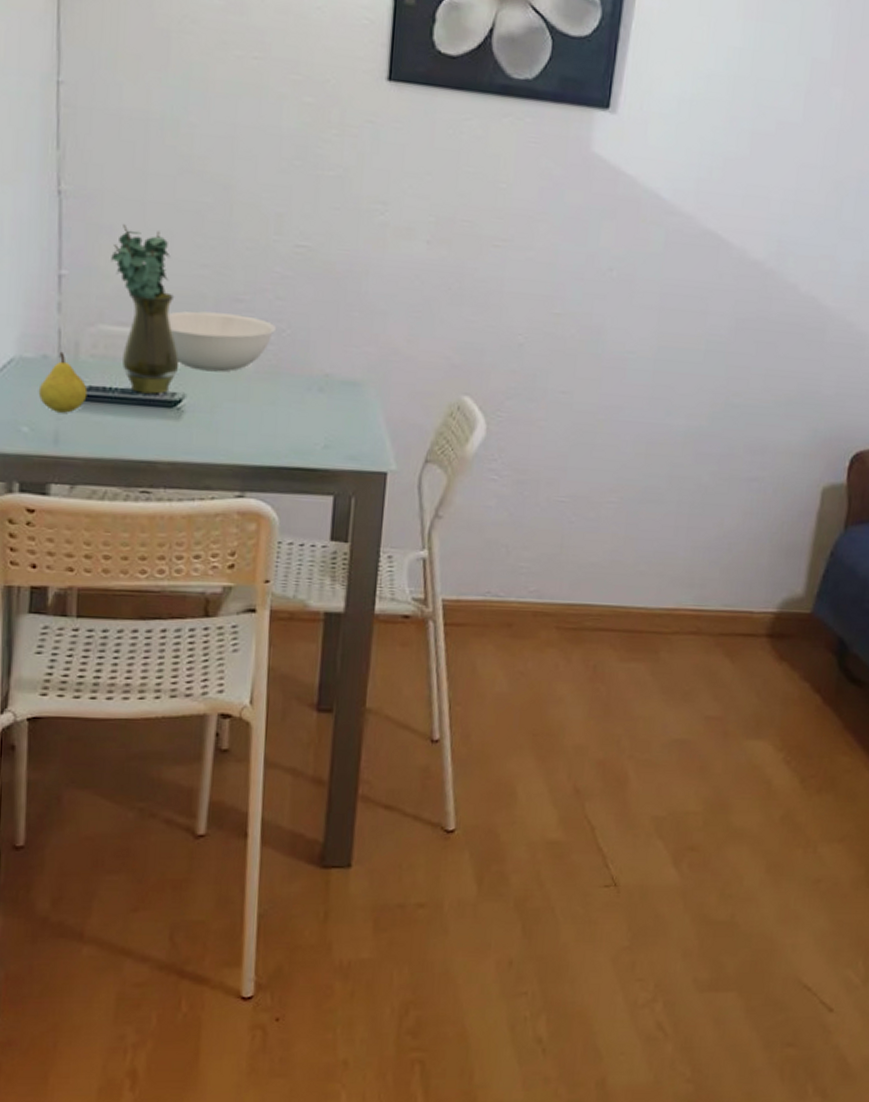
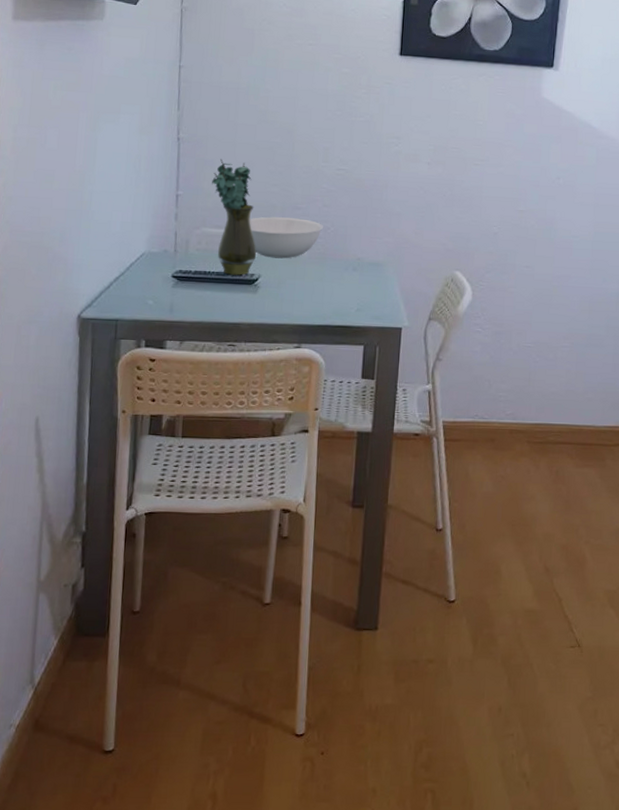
fruit: present [38,351,88,413] -> none [160,247,194,290]

